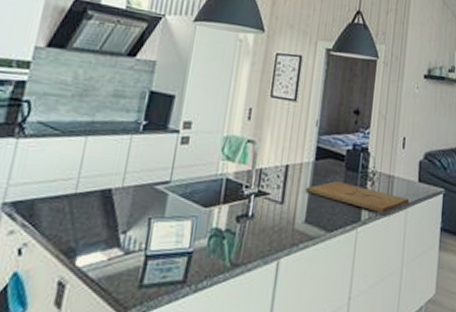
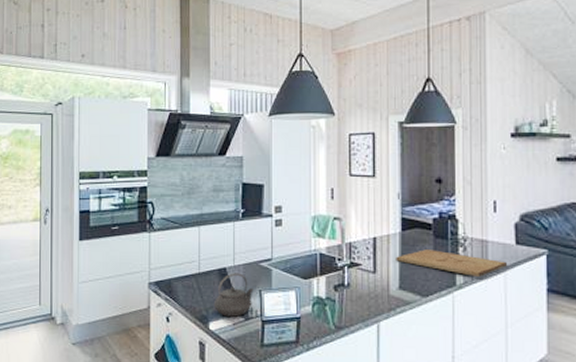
teapot: none [86,195,142,250] -> present [213,273,254,317]

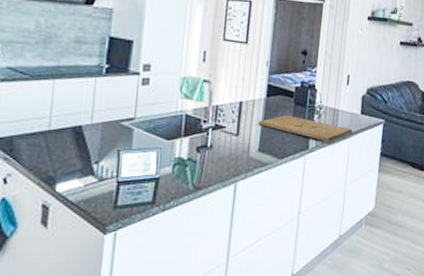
teapot: present [213,273,254,317] -> none [63,131,112,178]

